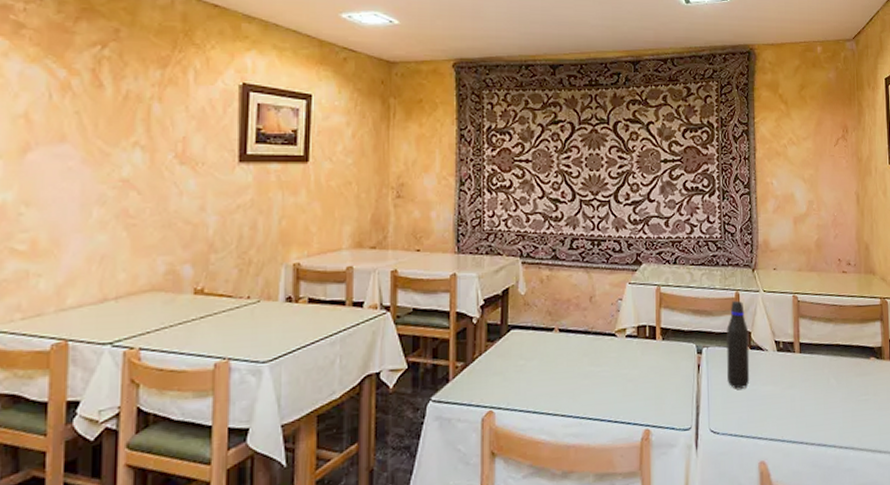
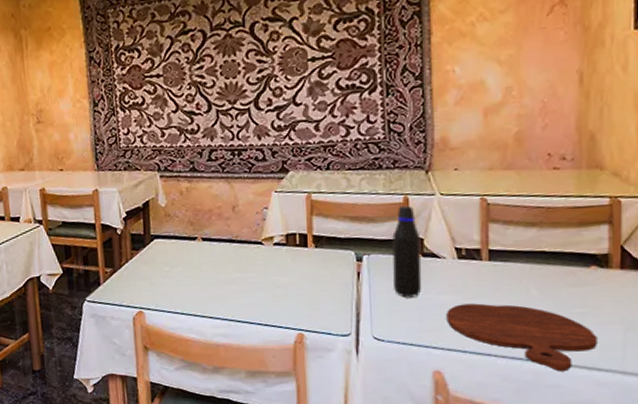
cutting board: none [769,393,878,456] -> present [446,303,597,372]

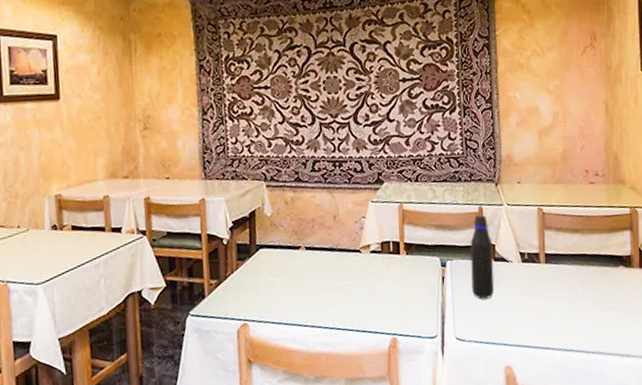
cutting board: present [446,303,597,372] -> none [514,302,626,360]

